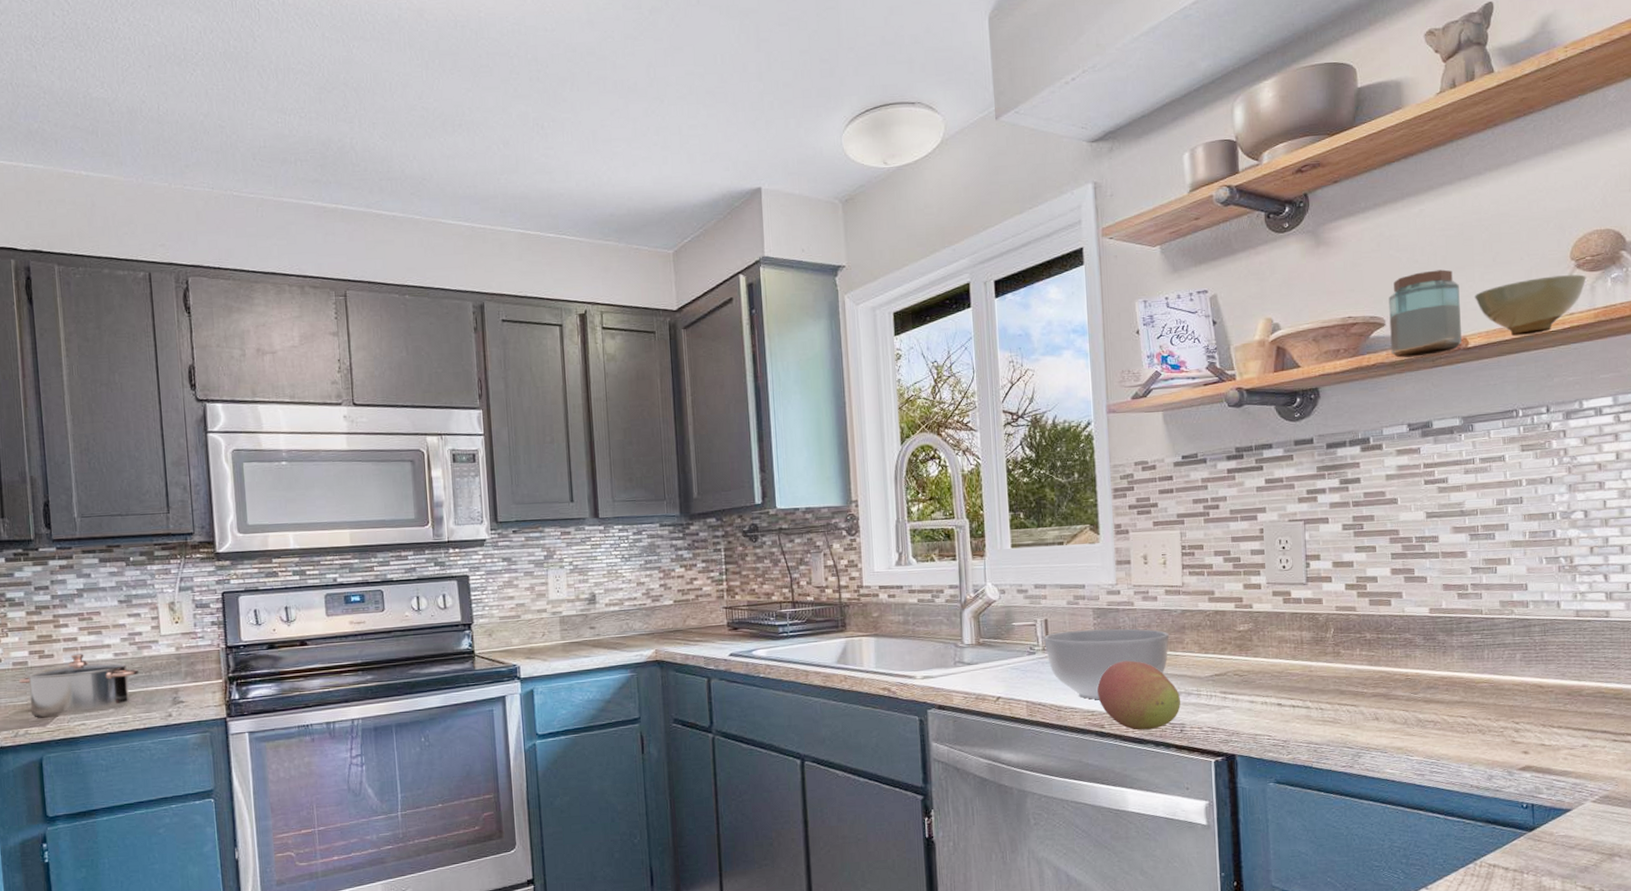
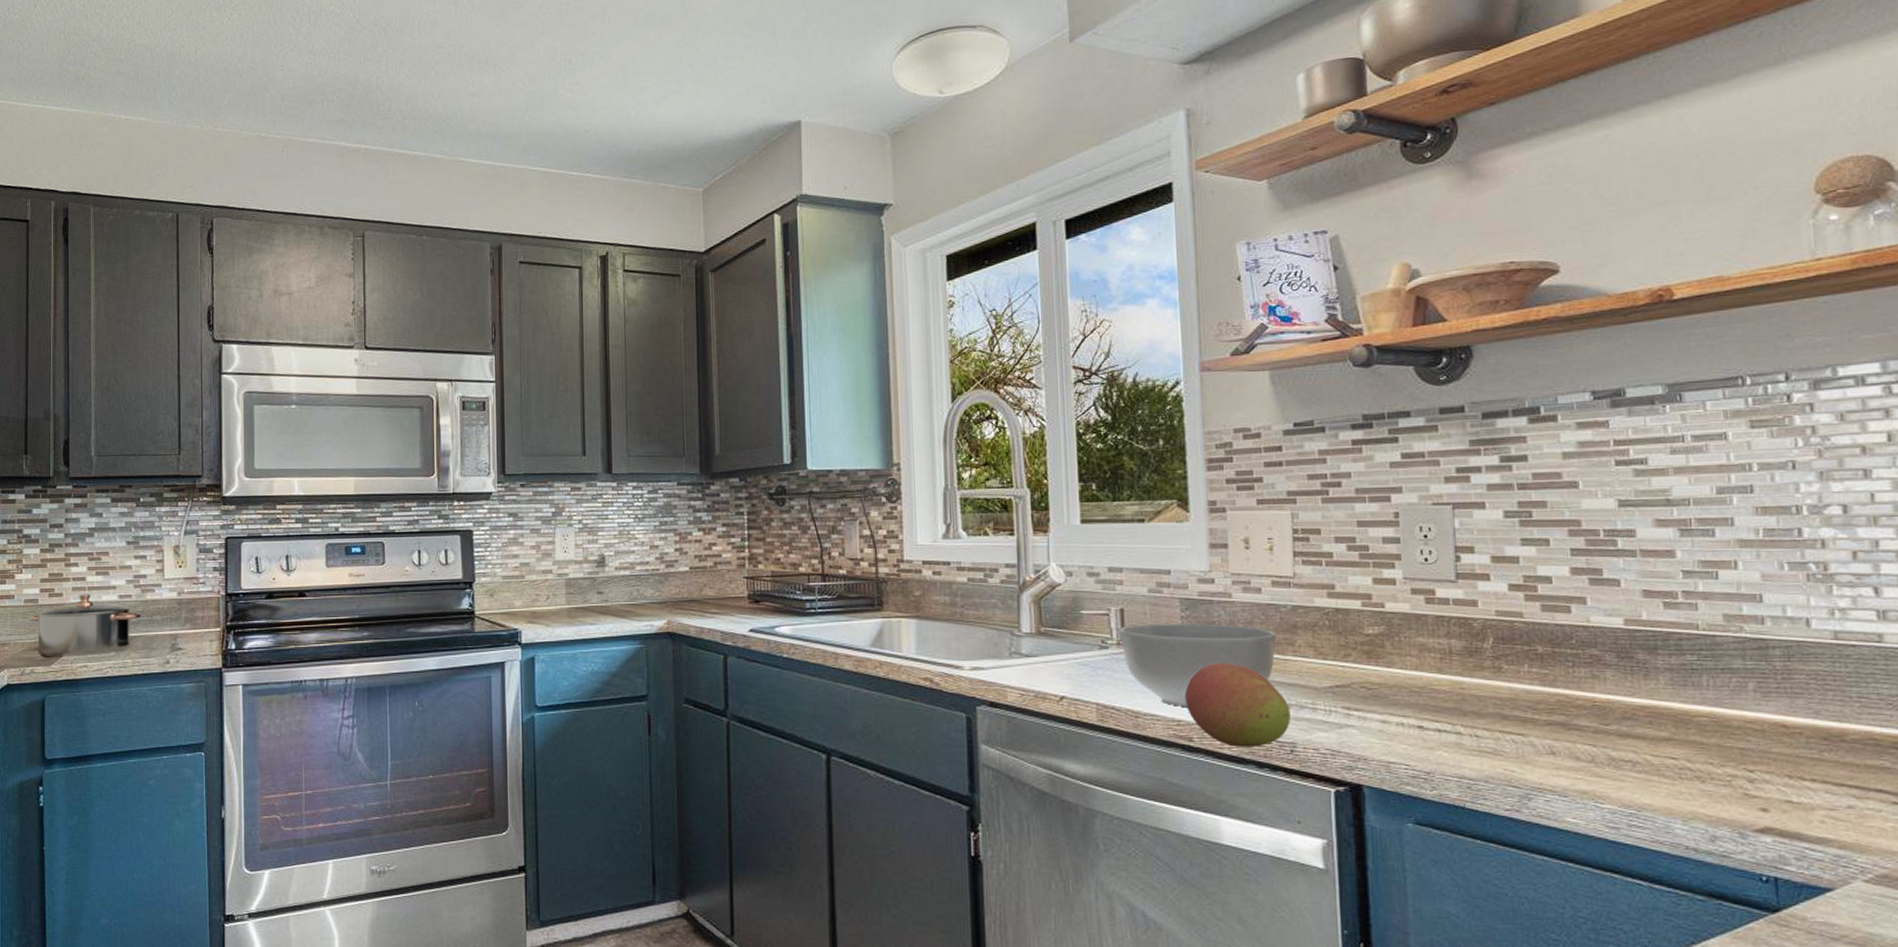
peanut butter: present [1388,269,1462,359] -> none [1564,205,1664,312]
bowl: present [1474,274,1588,337] -> none [1680,211,1840,287]

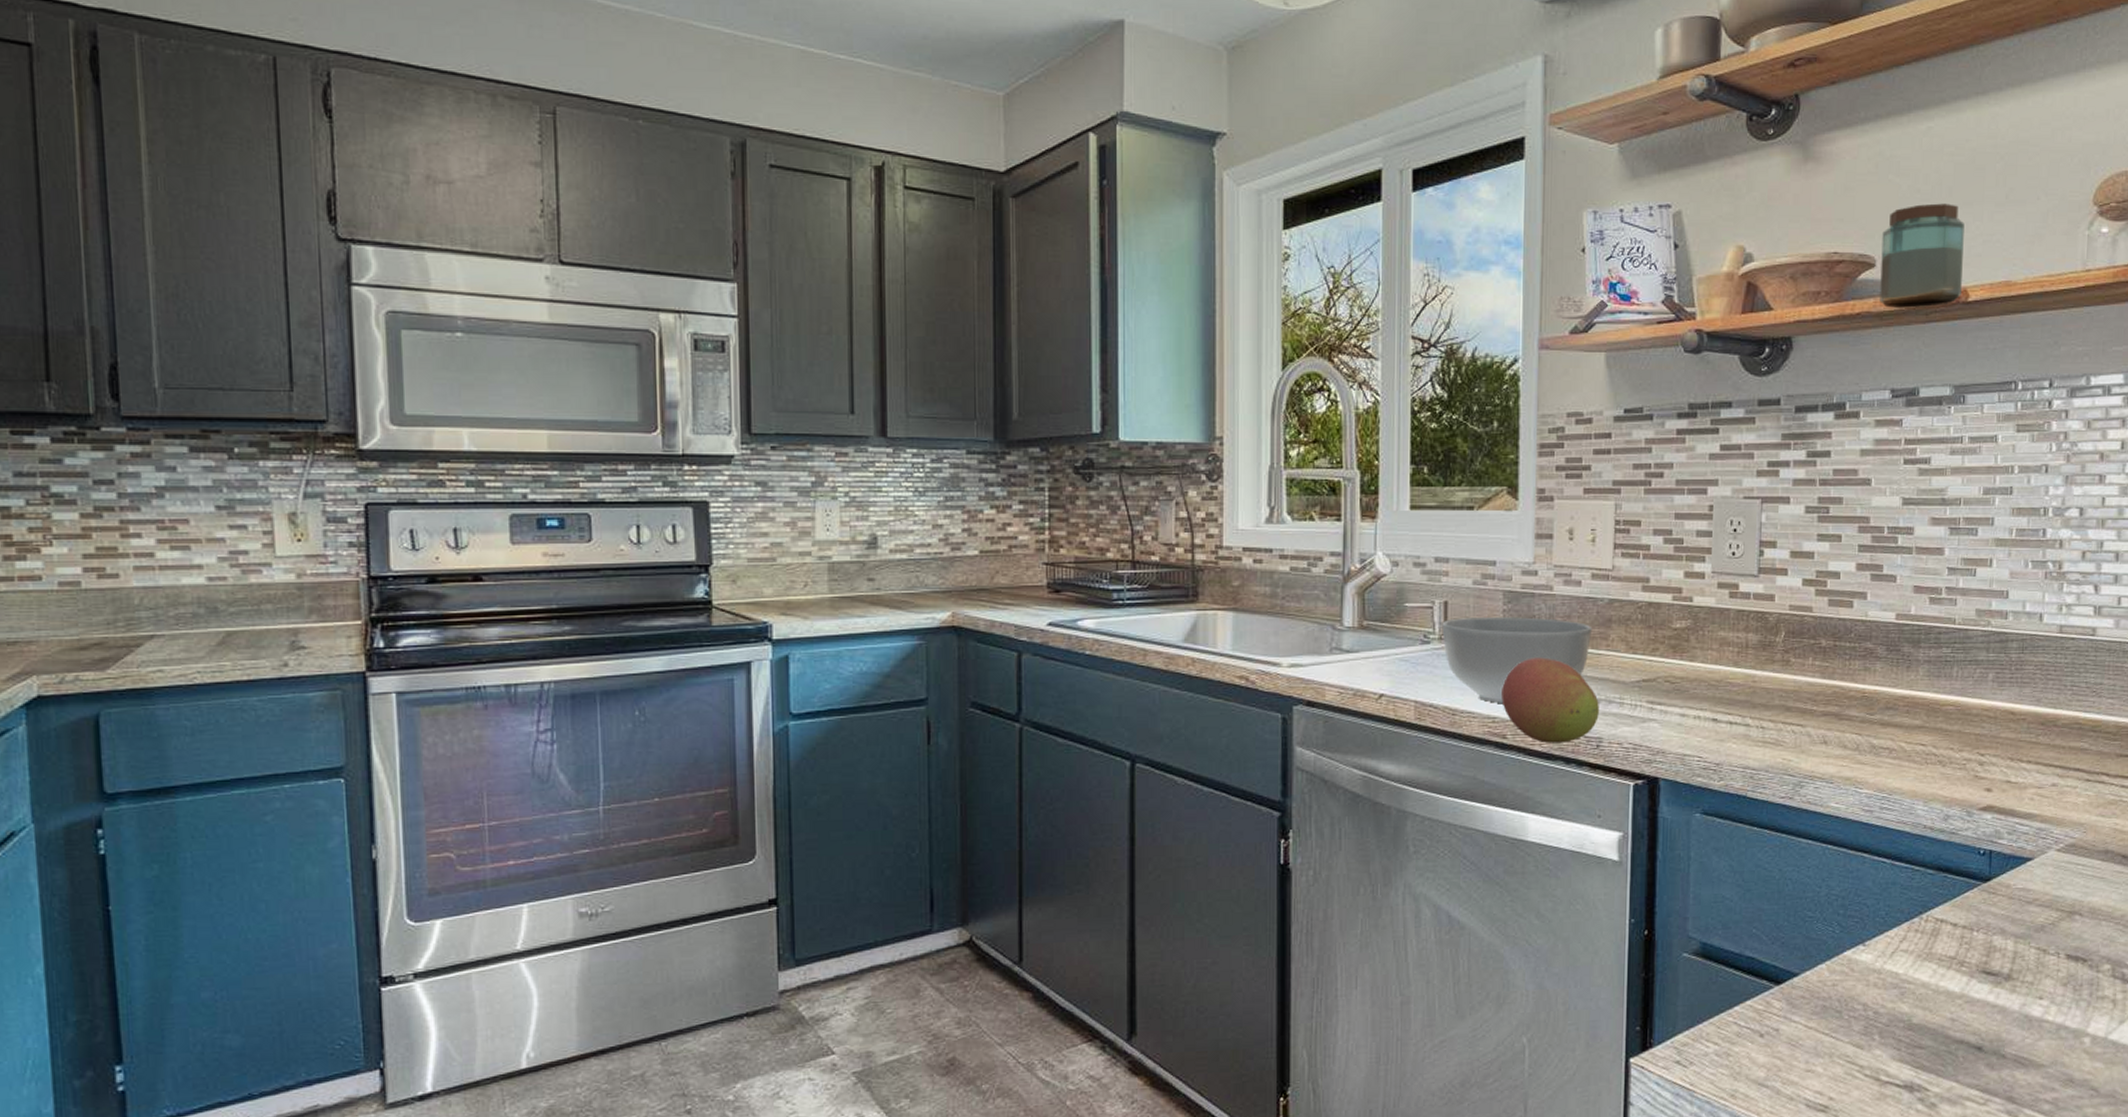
cooking pot: present [28,594,141,657] -> none [66,575,243,660]
peanut butter: none [1564,205,1664,312] -> present [1879,203,1965,309]

